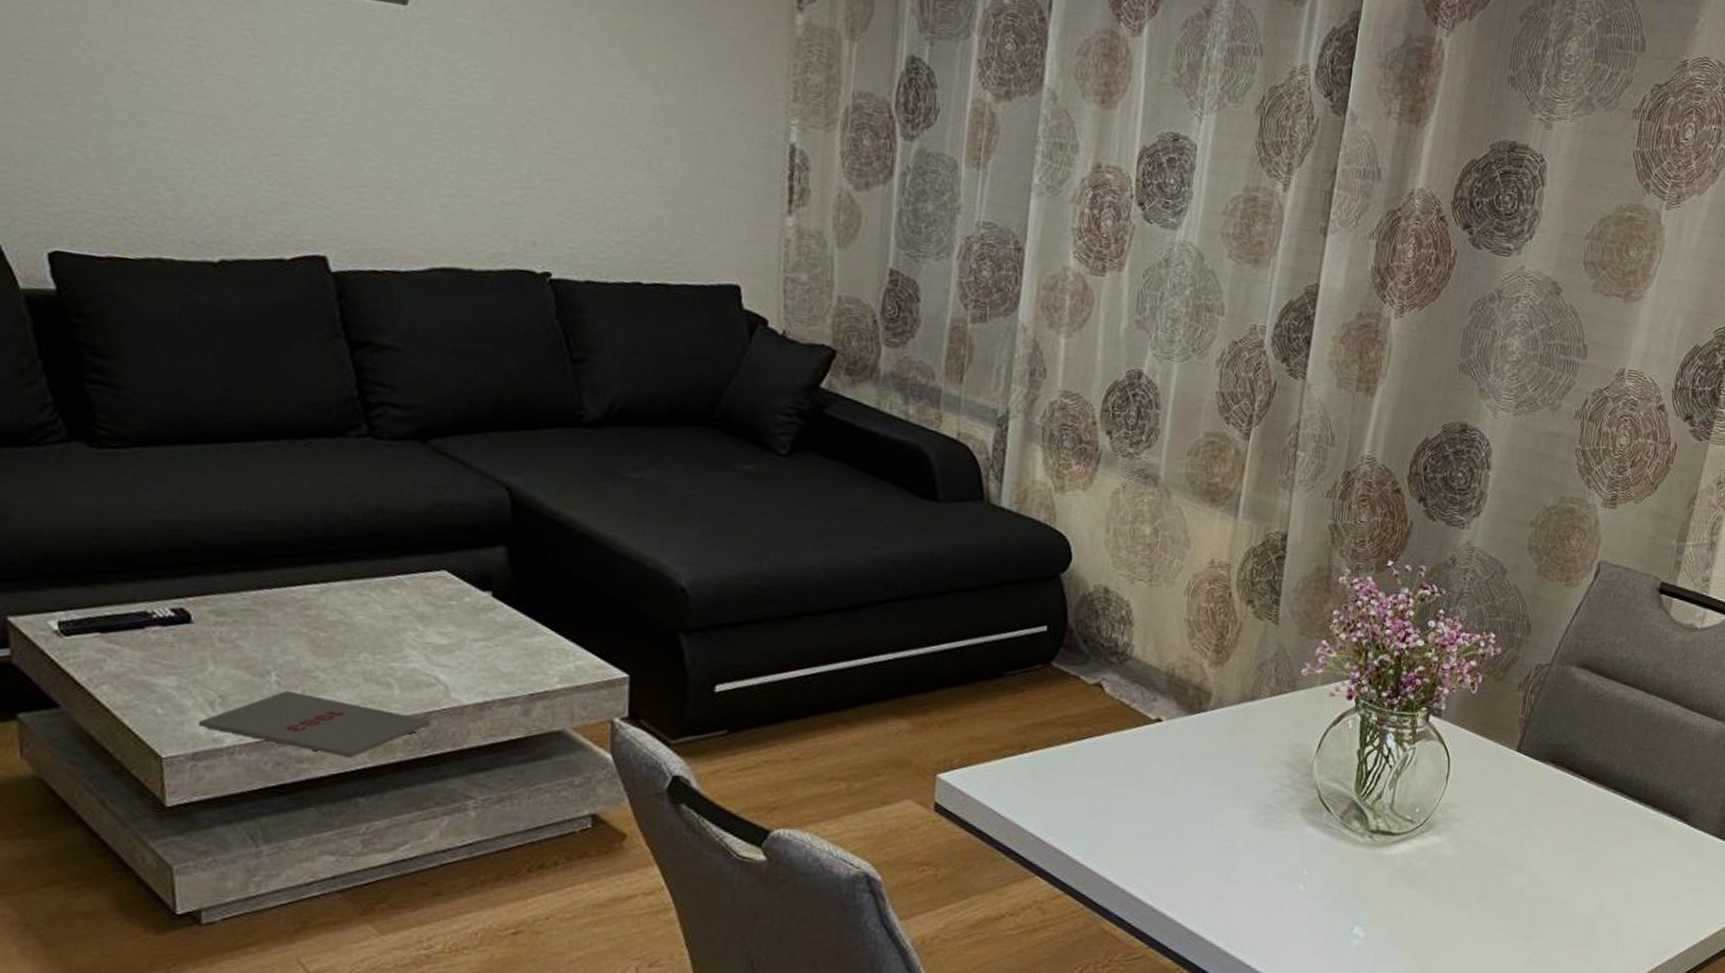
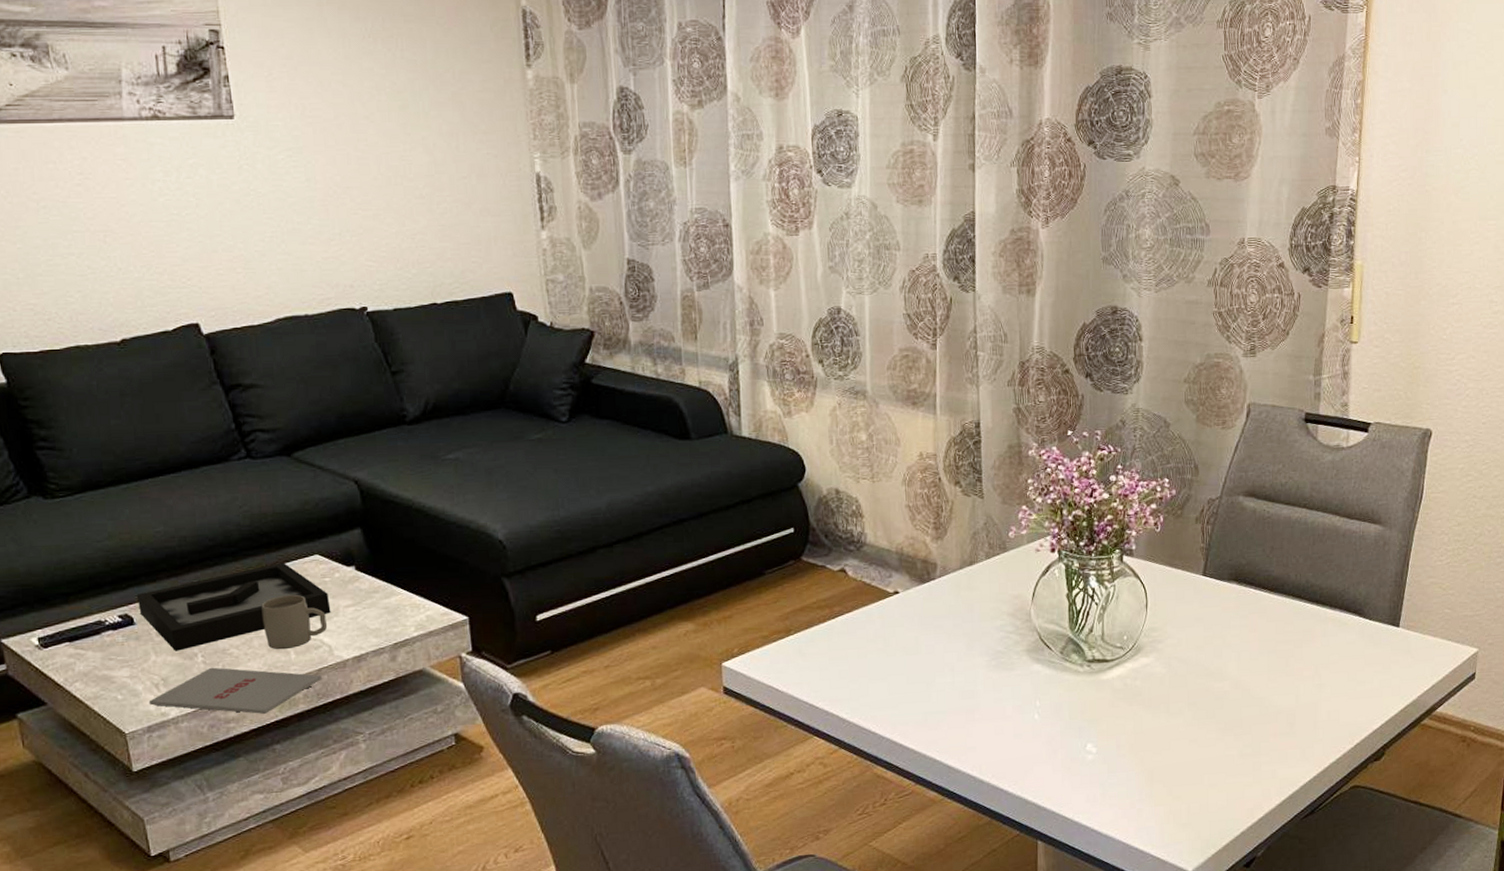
decorative tray: none [198,573,454,665] -> present [136,562,331,651]
mug: none [362,614,447,682] -> present [261,594,328,650]

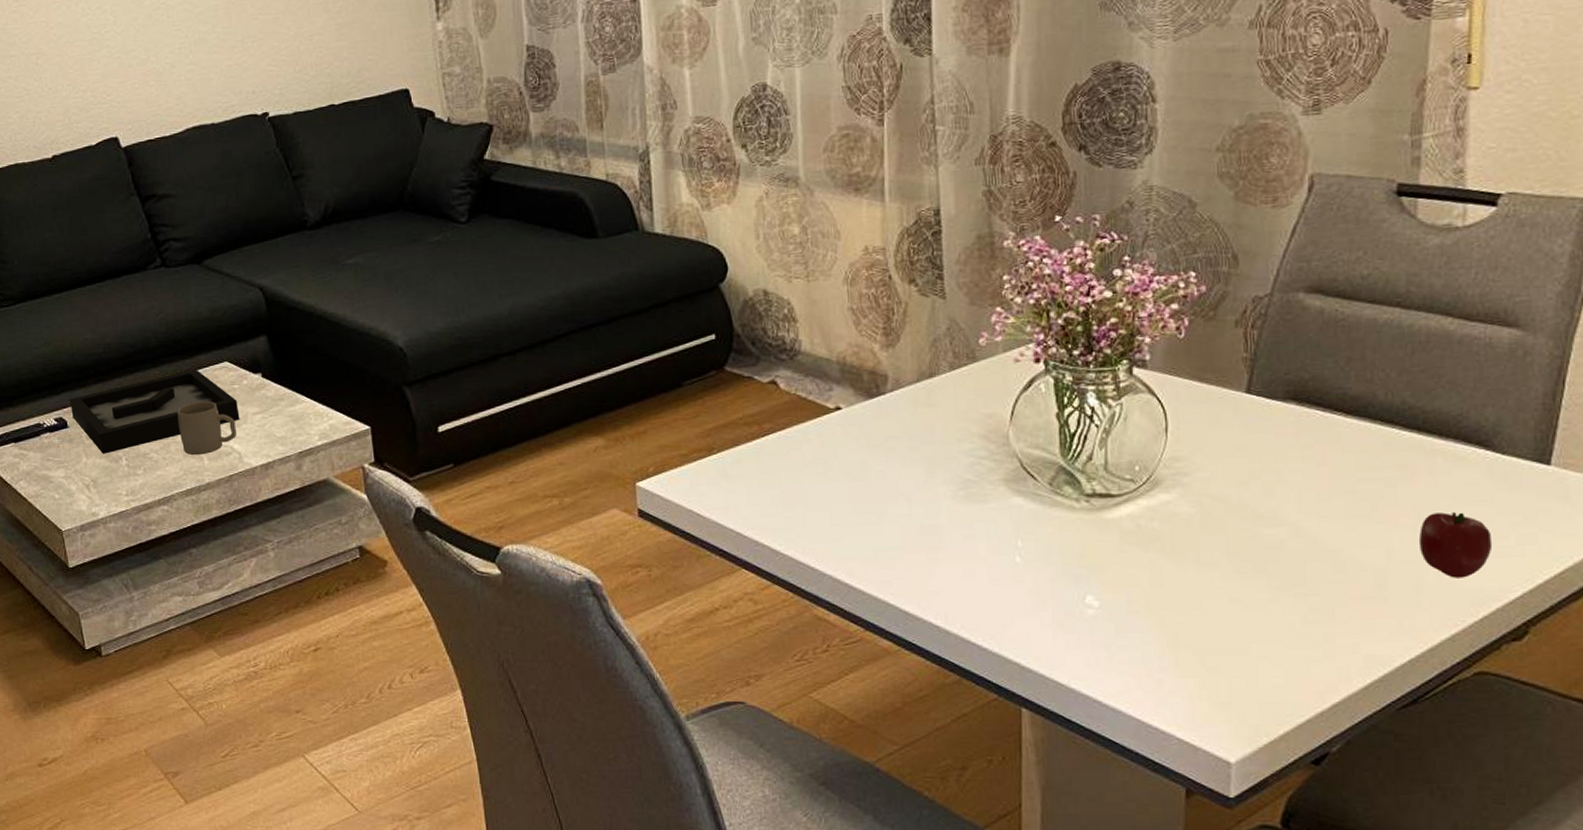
magazine: present [148,667,322,715] -> none [81,470,233,519]
fruit: none [1316,665,1363,715] -> present [1418,512,1493,578]

